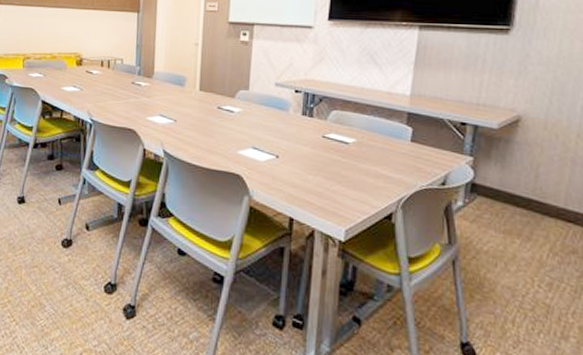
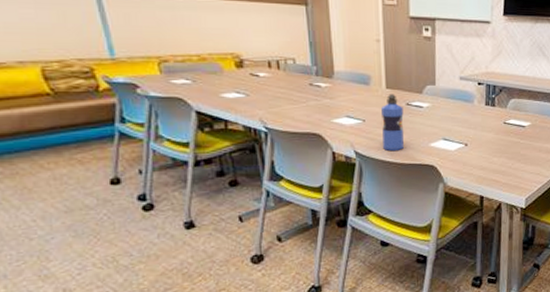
water bottle: none [191,96,214,154] -> present [381,94,404,151]

